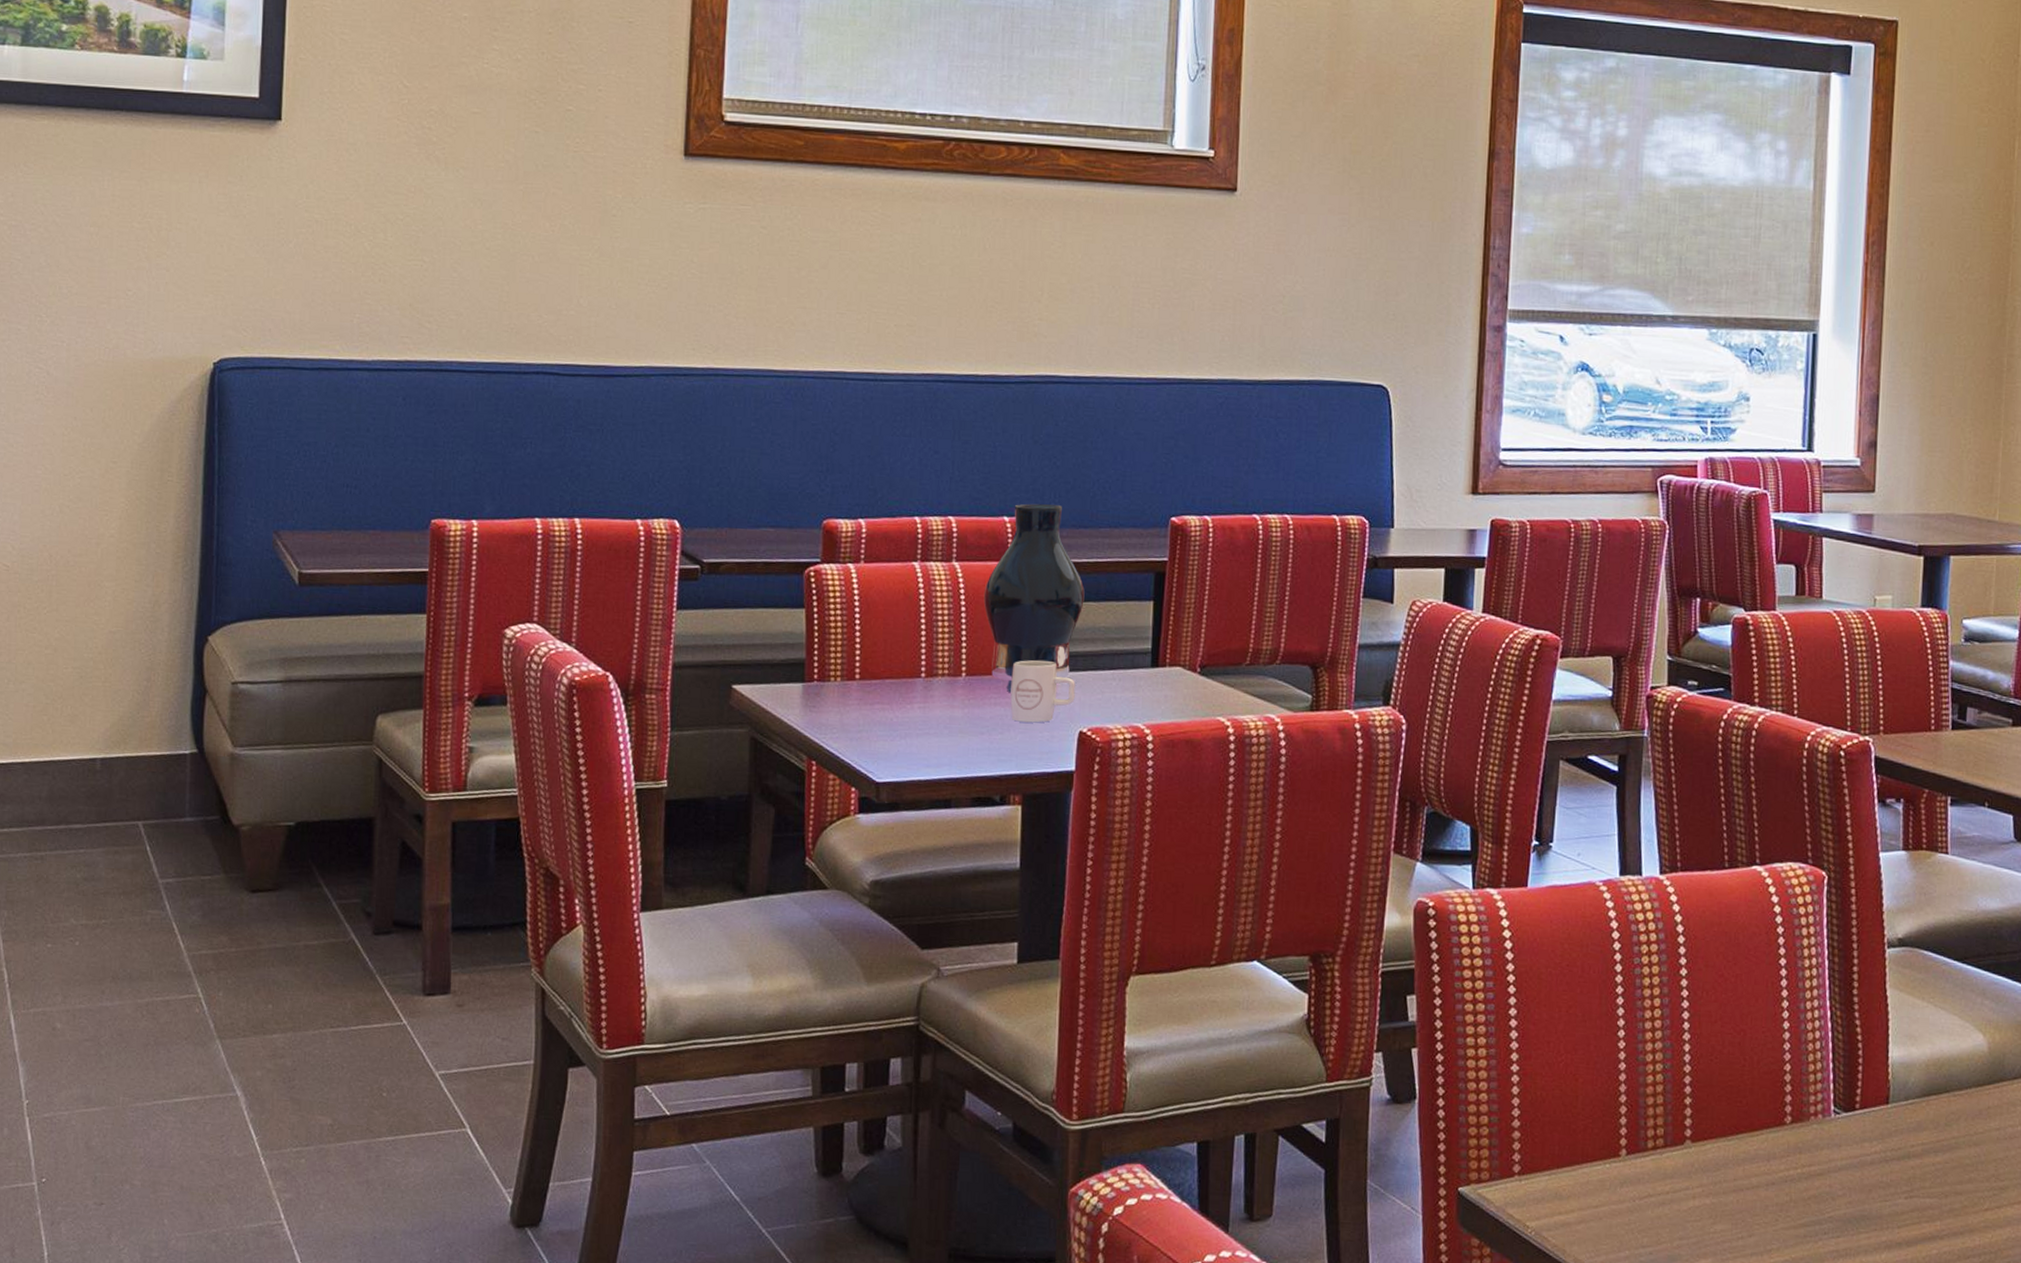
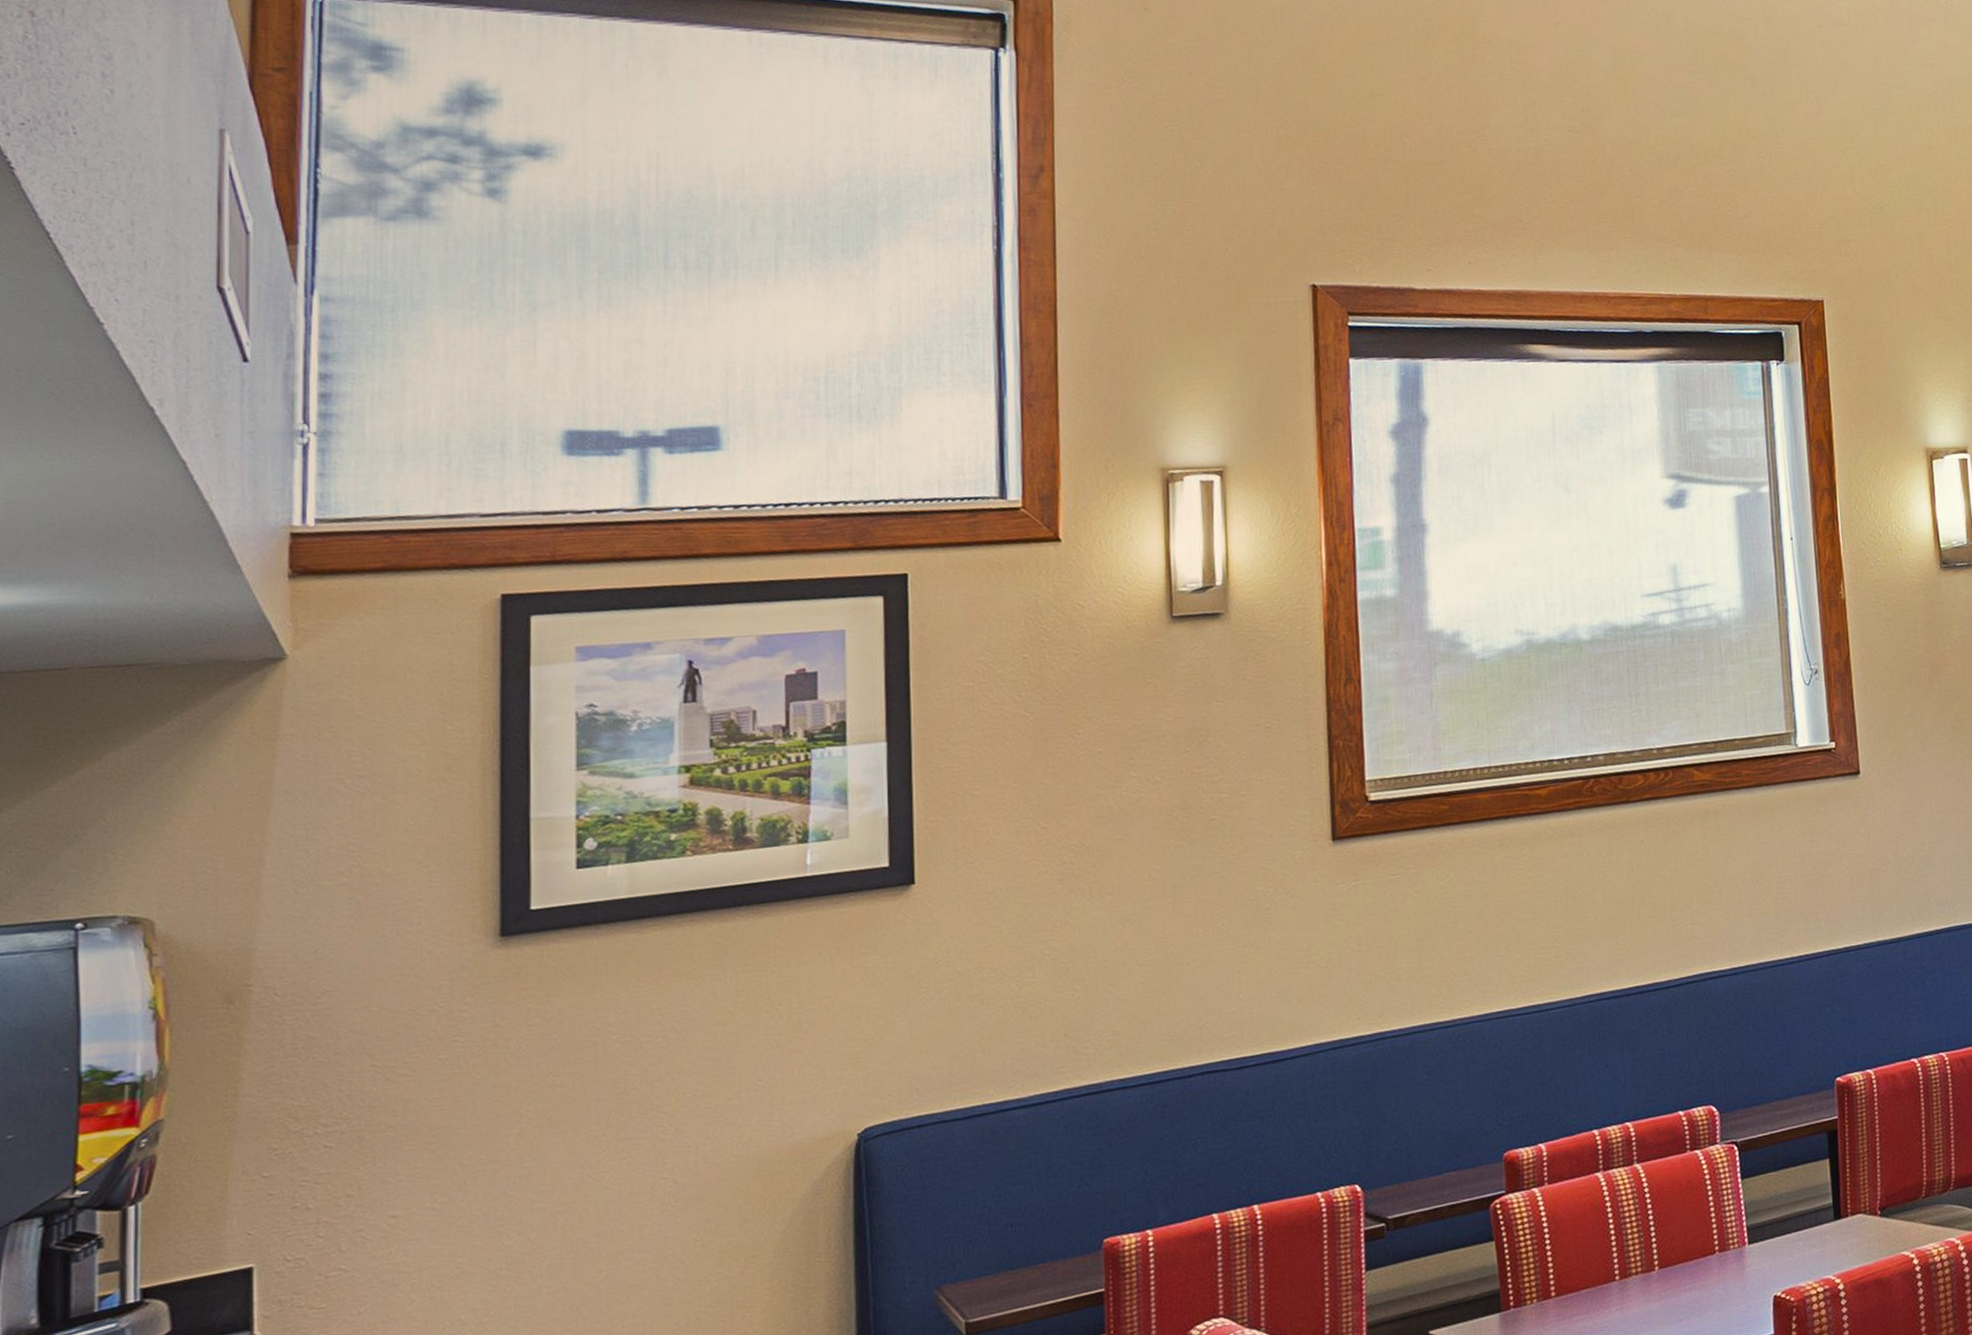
vase: present [983,503,1085,693] -> none [1667,1089,1764,1276]
mug: present [1010,660,1076,723] -> none [1702,1236,1766,1301]

